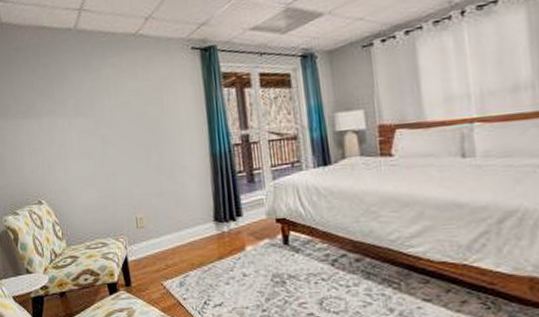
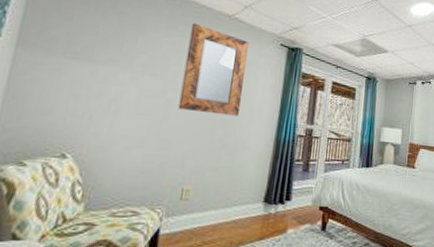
home mirror: none [103,53,168,143] -> present [178,23,249,117]

